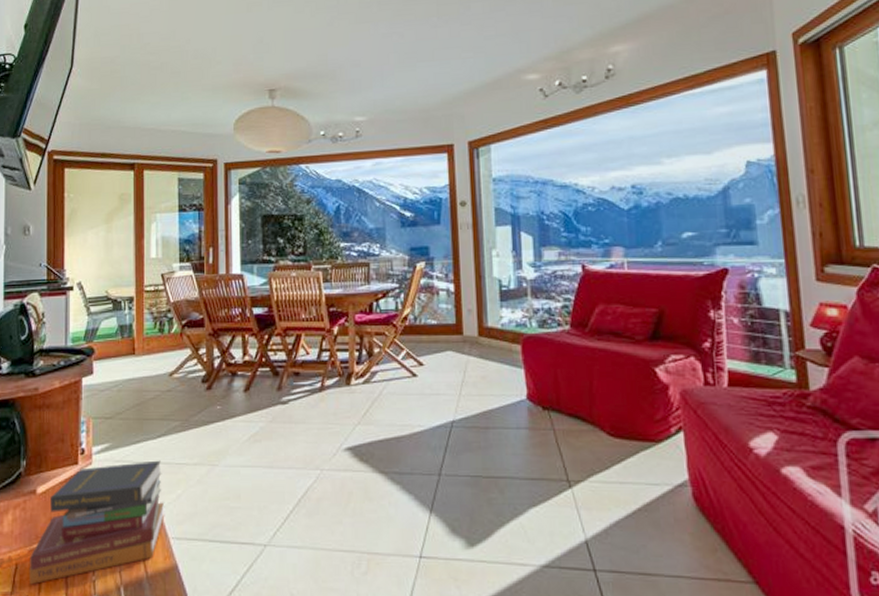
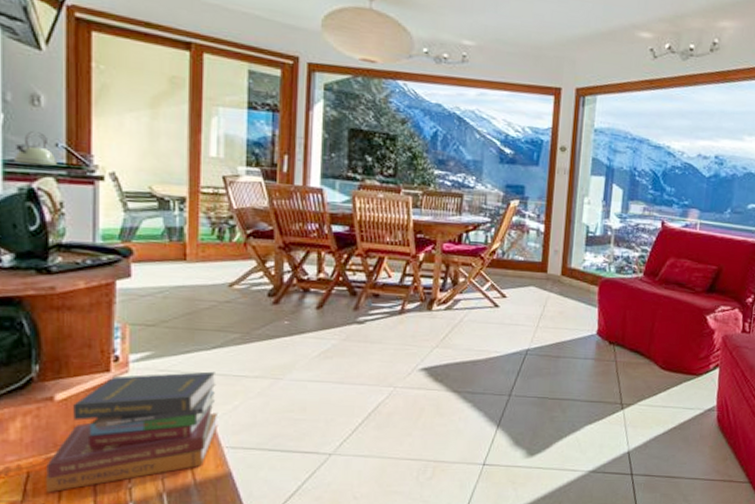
kettle: none [11,255,41,283] -> present [13,130,58,166]

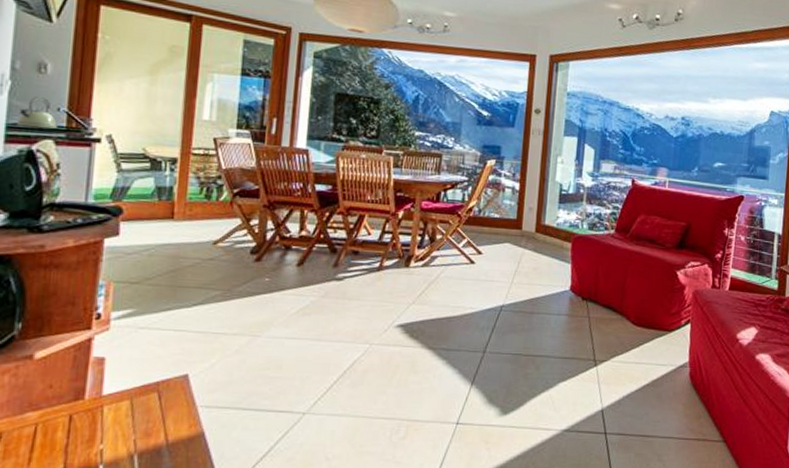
books: present [45,371,219,493] -> none [16,329,195,455]

